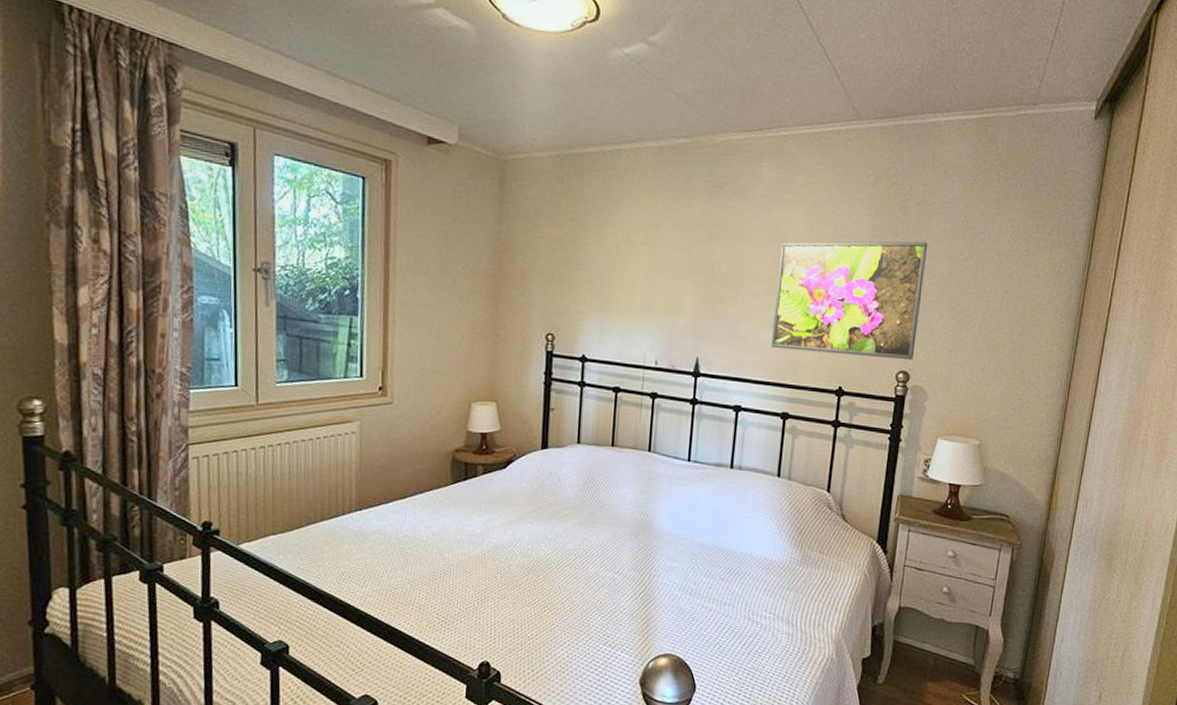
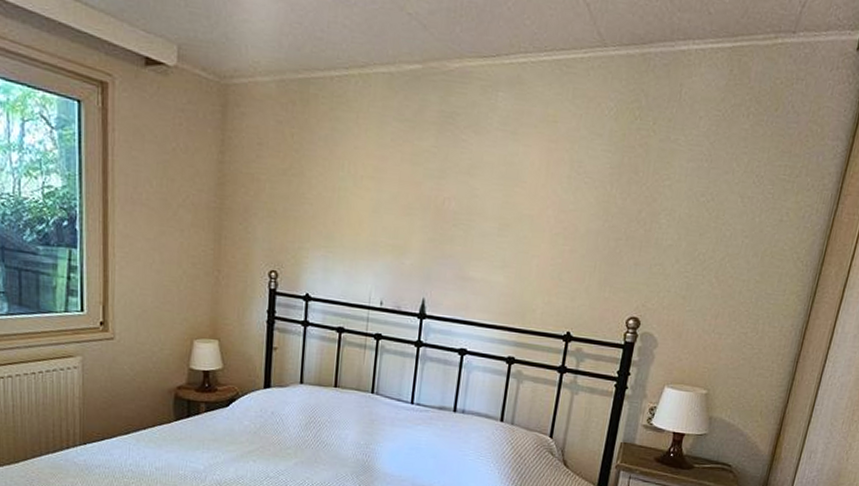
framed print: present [770,241,928,361] -> none [499,179,669,307]

